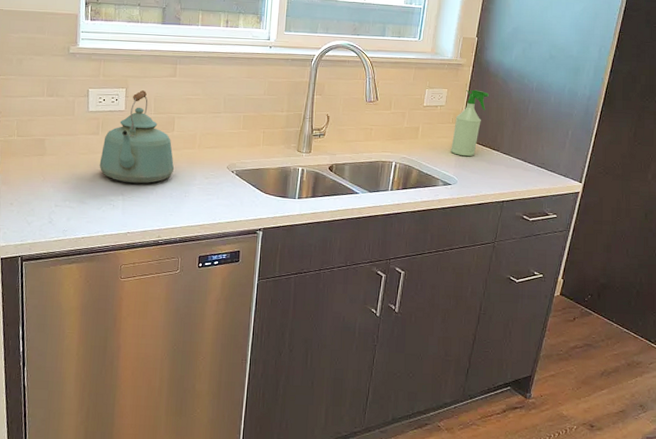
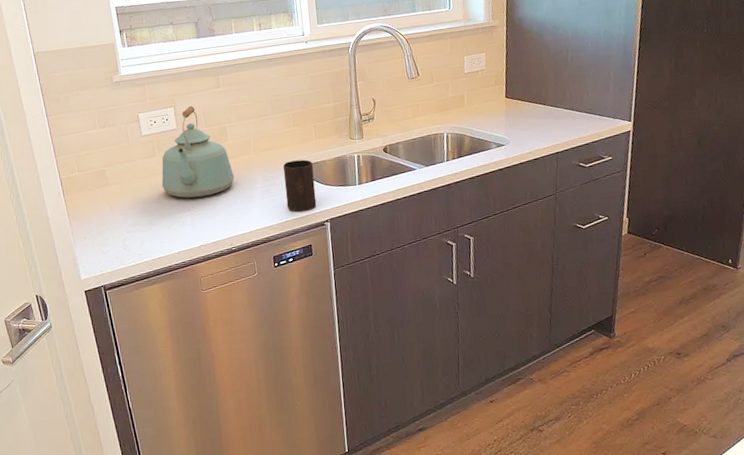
cup: none [222,163,256,217] -> present [282,159,317,212]
spray bottle: present [451,89,489,157] -> none [497,48,527,116]

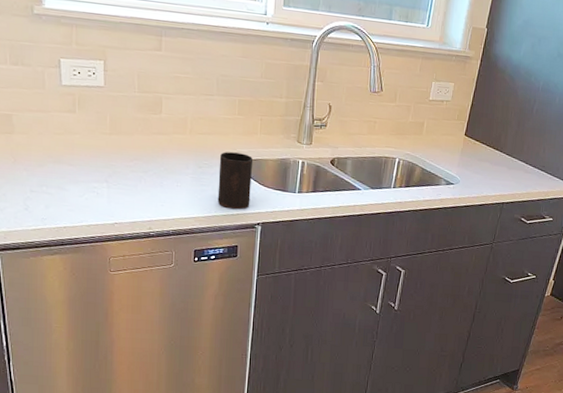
kettle: present [161,106,235,199] -> none [78,64,164,171]

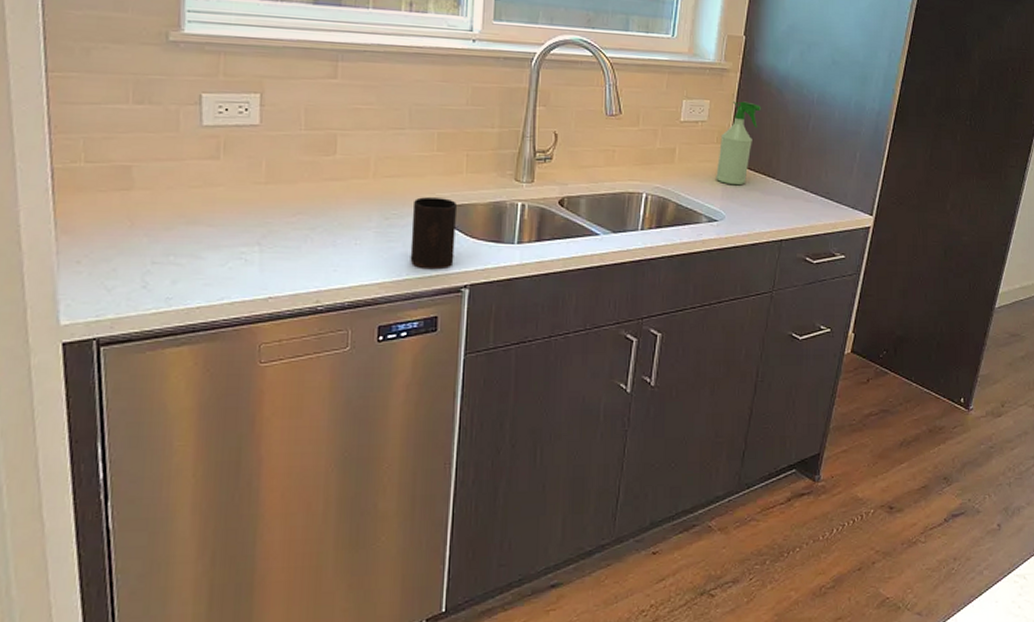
spray bottle: none [455,85,495,156] -> present [716,101,761,186]

